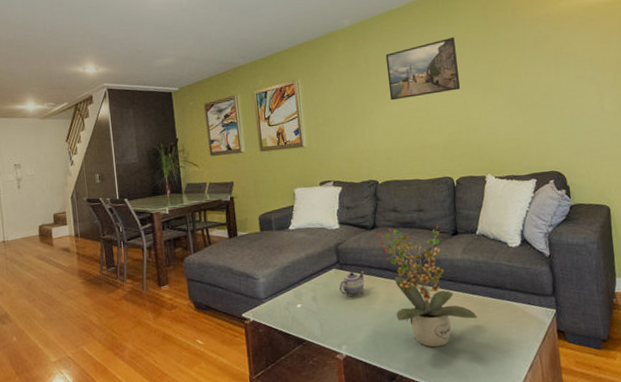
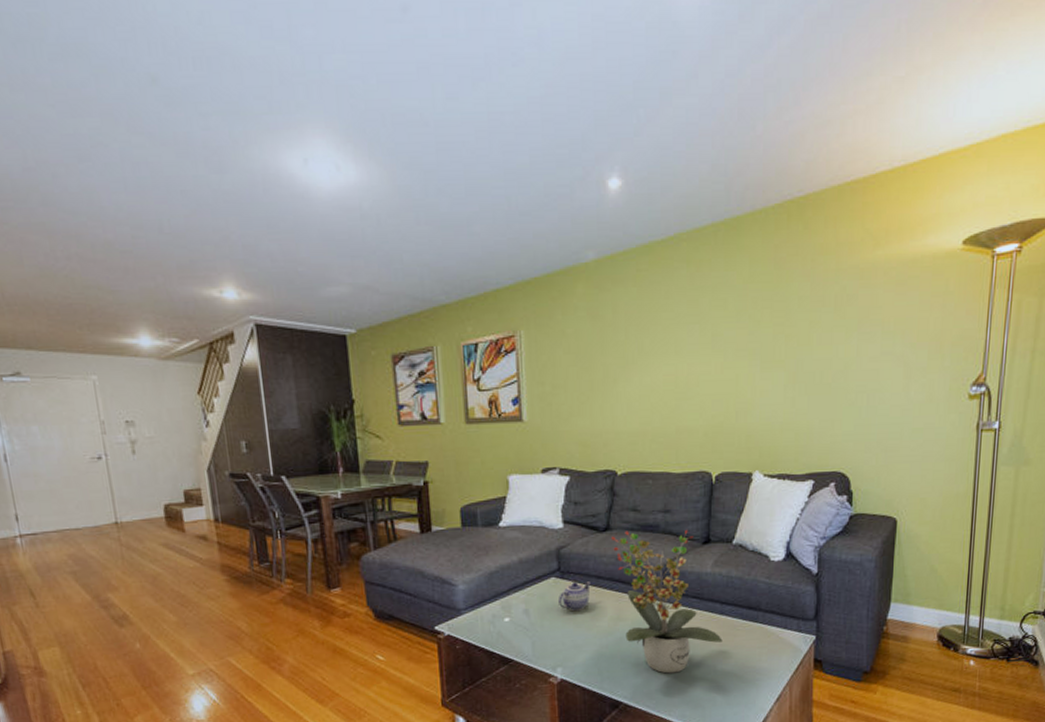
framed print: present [385,36,461,101] -> none [640,286,734,368]

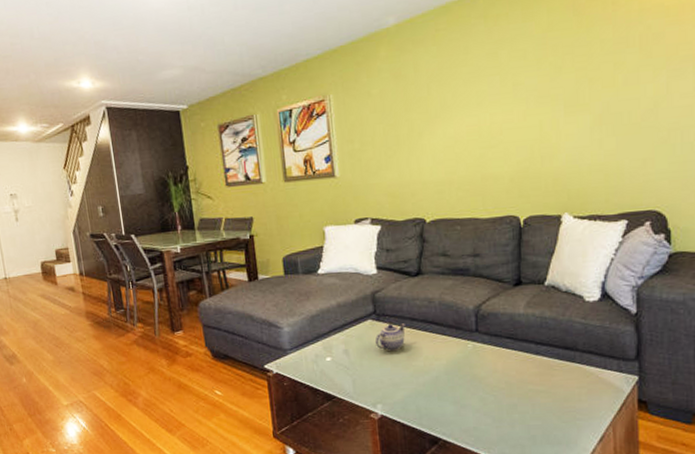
potted plant: present [611,529,723,674] -> none [423,272,539,412]

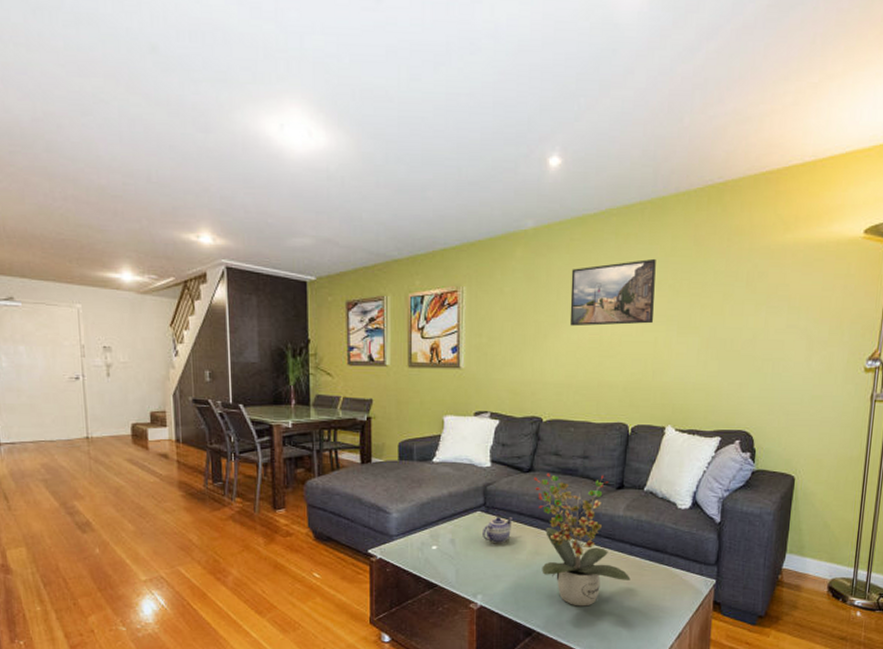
potted plant: none [423,272,539,412] -> present [534,473,630,607]
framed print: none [440,36,537,121] -> present [569,258,656,327]

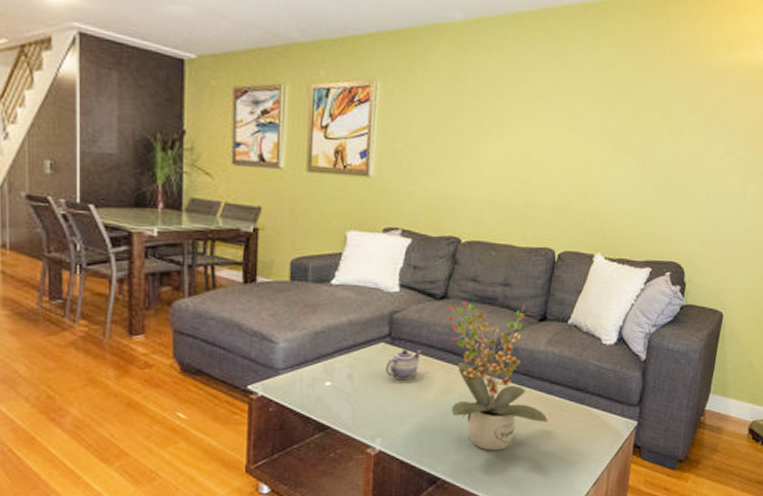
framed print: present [569,258,656,327] -> none [497,67,595,140]

